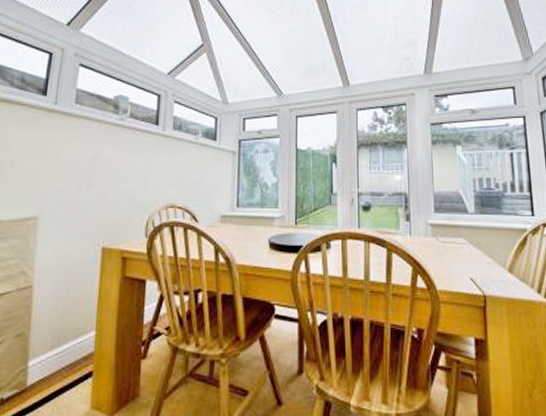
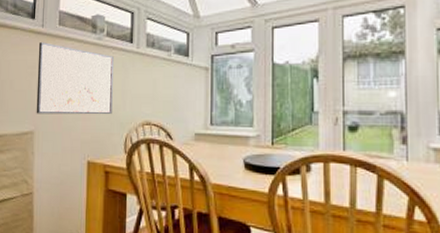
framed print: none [42,121,137,198] -> present [36,42,114,115]

